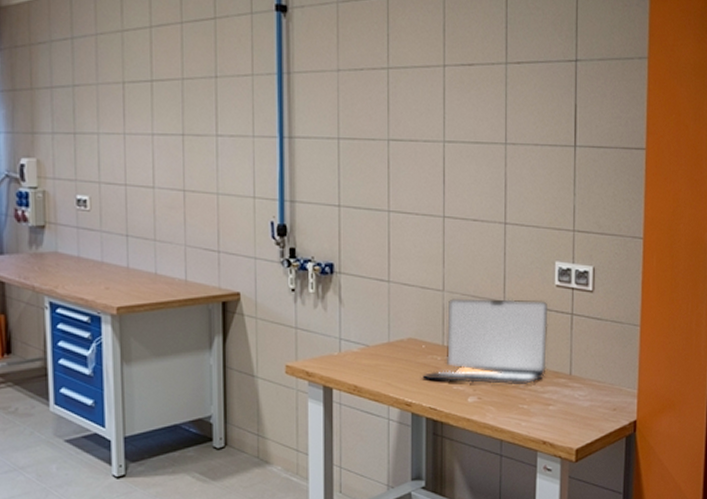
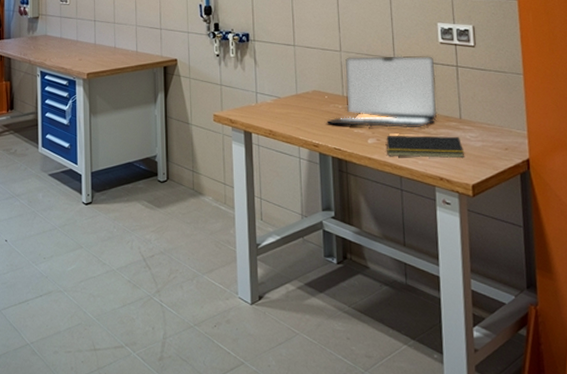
notepad: none [487,392,572,420] -> present [385,135,465,159]

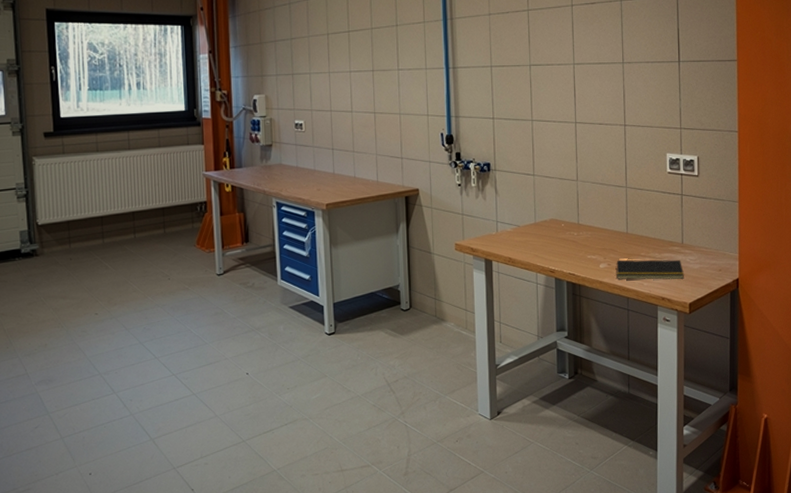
laptop: present [327,55,438,129] -> none [563,185,663,254]

